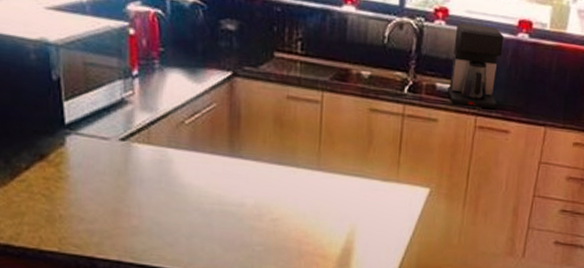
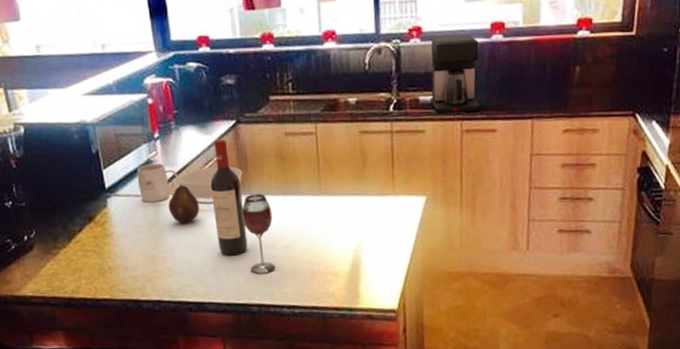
mug: none [106,104,158,149] -> present [136,163,180,202]
fruit: none [140,133,178,179] -> present [168,184,200,223]
bowl: none [156,119,234,160] -> present [178,166,243,204]
wine bottle: none [194,90,231,222] -> present [211,139,248,256]
wineglass: none [227,157,263,246] -> present [242,194,276,274]

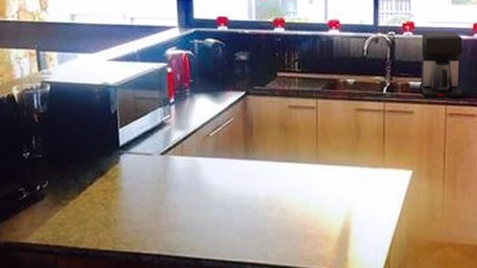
mug: present [136,163,180,202] -> none [150,126,189,161]
fruit: present [168,184,200,223] -> none [176,146,205,182]
bowl: present [178,166,243,204] -> none [188,132,248,165]
wine bottle: present [211,139,248,256] -> none [217,108,247,215]
wineglass: present [242,194,276,274] -> none [244,159,272,234]

